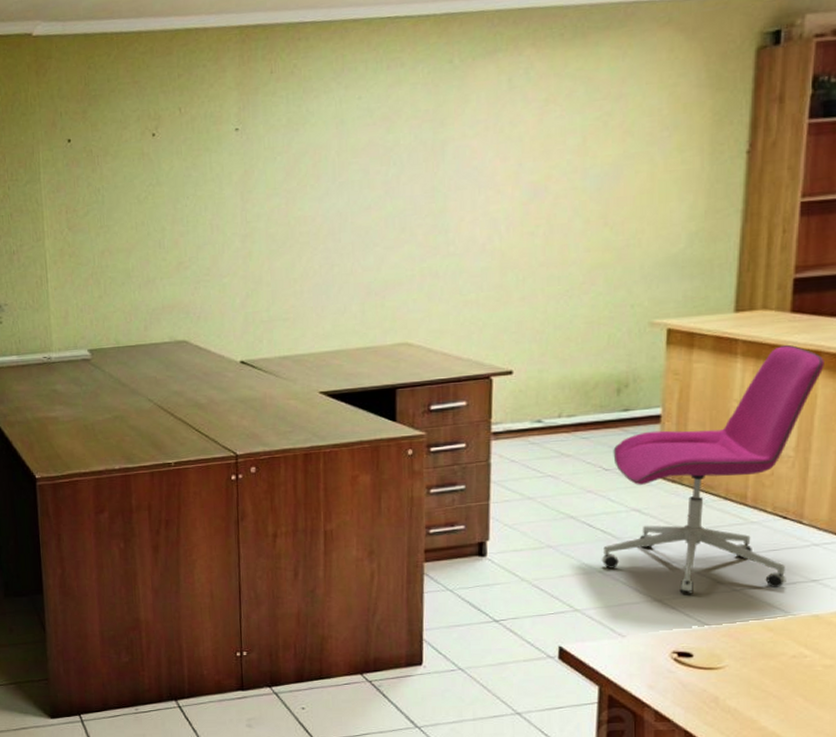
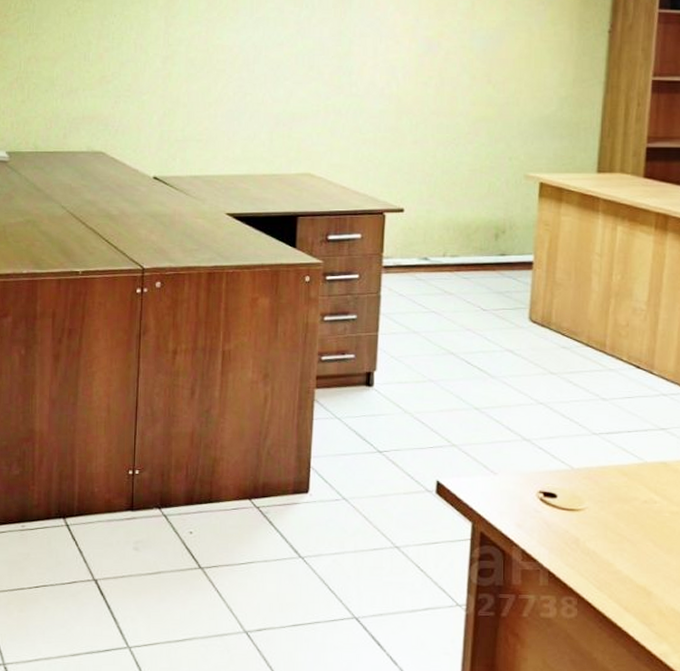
office chair: present [601,344,824,594] -> none [477,206,671,435]

